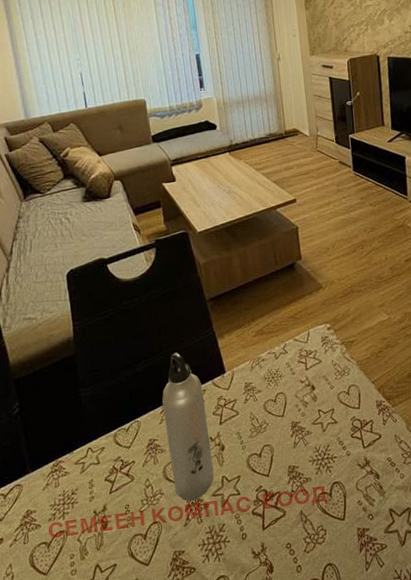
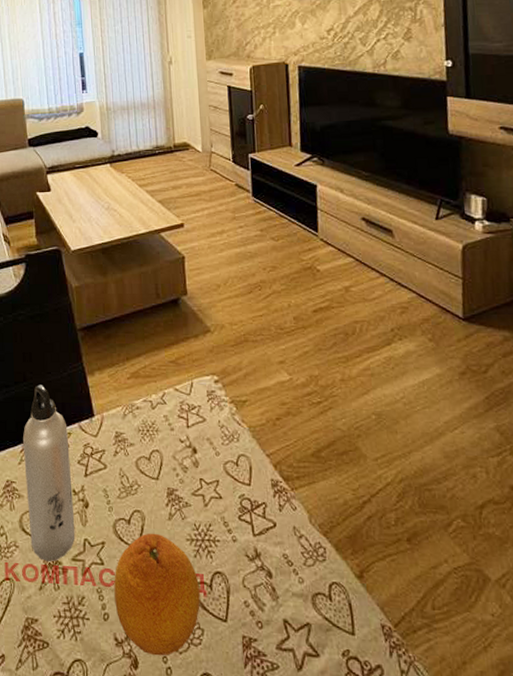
fruit: none [249,460,323,559] -> present [114,533,201,656]

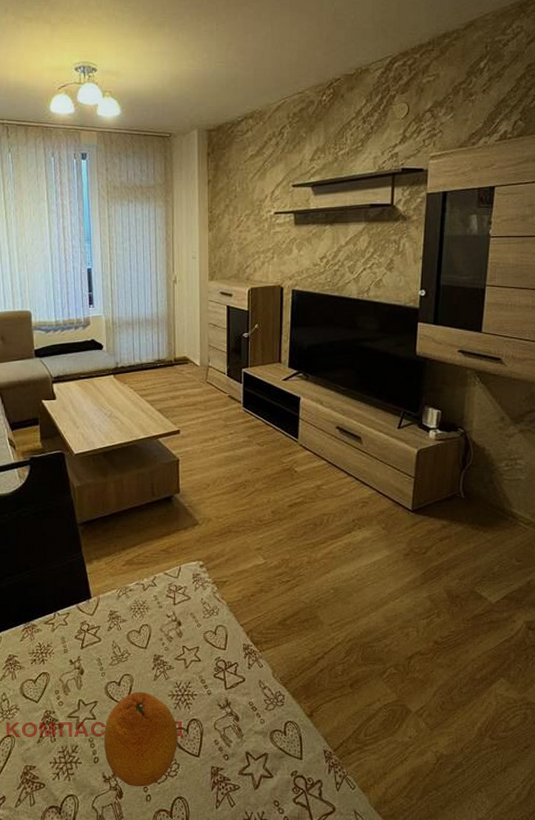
water bottle: present [23,385,75,562] -> none [25,573,71,720]

